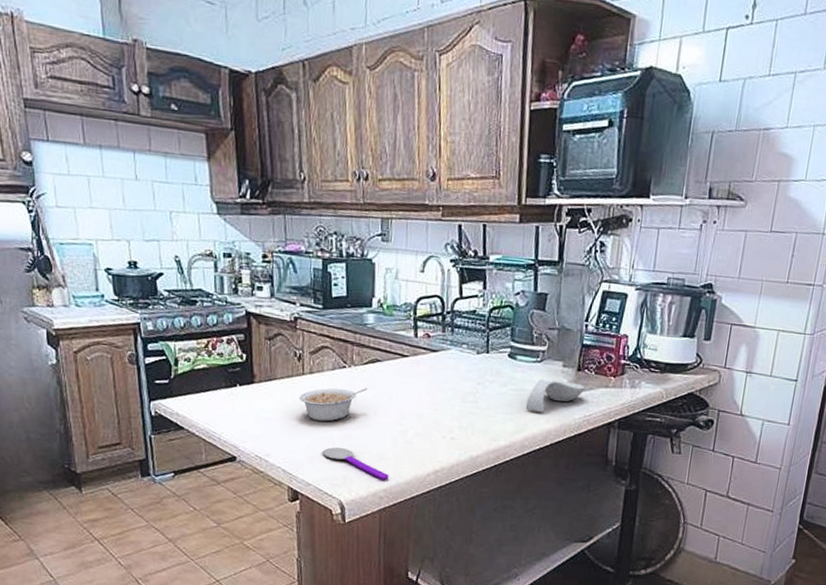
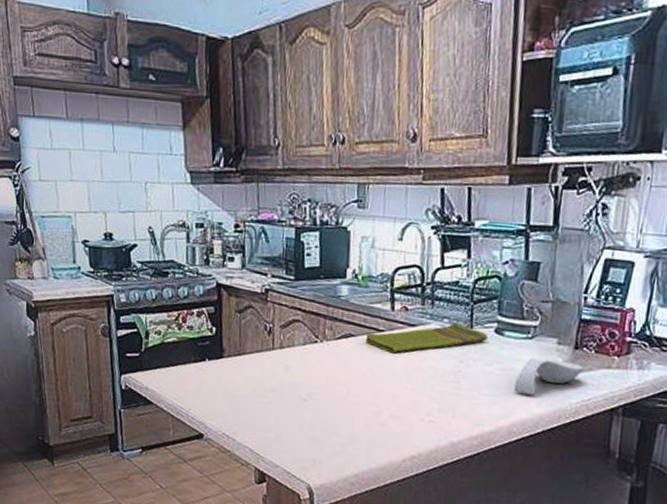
legume: present [299,388,367,422] -> none [268,364,339,400]
spoon: present [322,447,389,480] -> none [291,427,361,464]
dish towel: none [391,348,502,377] -> present [365,323,488,354]

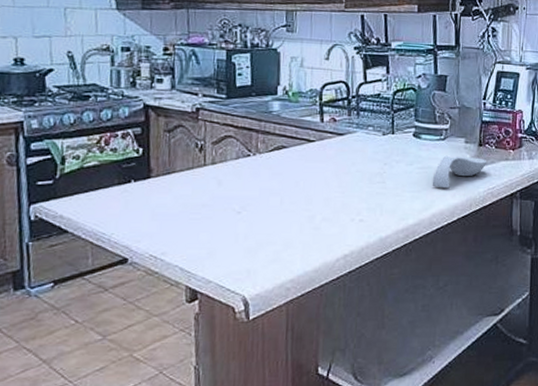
dish towel: present [365,323,488,354] -> none [297,130,407,161]

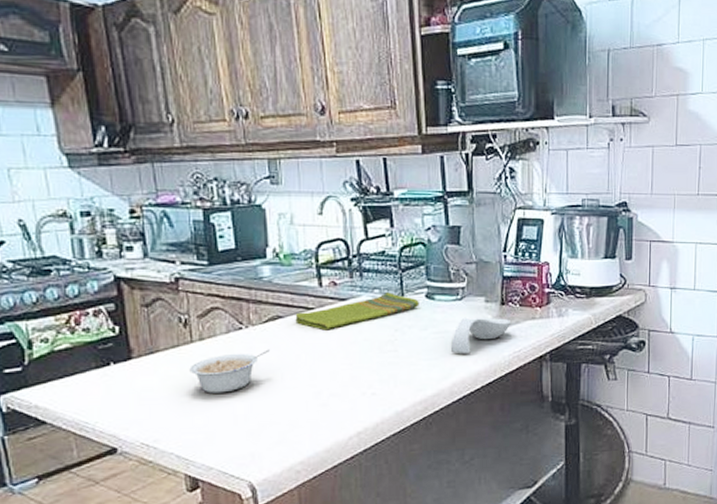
legume: none [200,175,273,213] -> present [189,349,270,394]
dish towel: none [297,130,407,161] -> present [295,292,419,331]

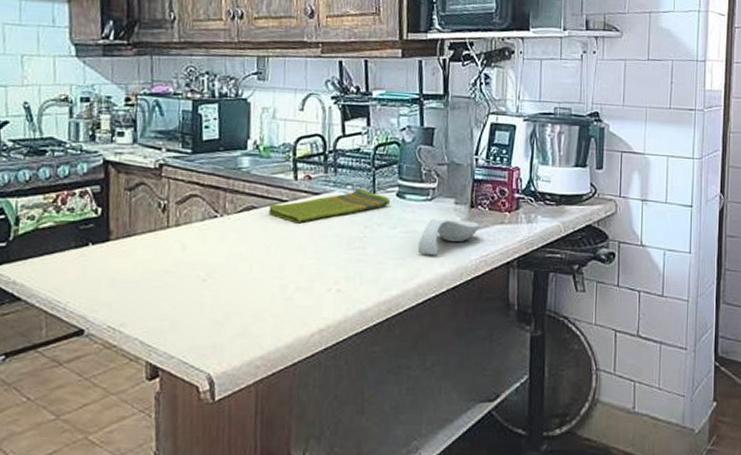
legume: present [189,349,270,394] -> none [163,239,241,280]

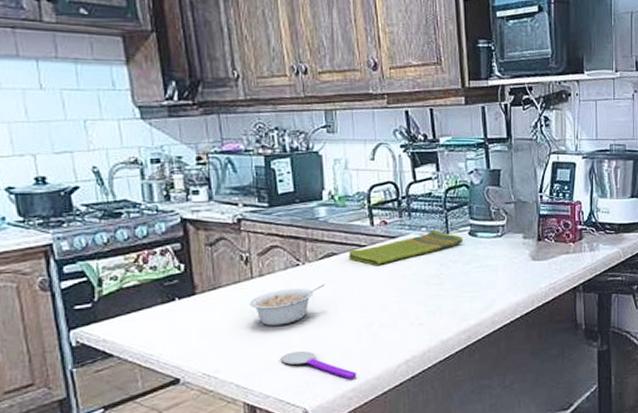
legume: none [163,239,241,280] -> present [249,284,325,326]
spoon: none [188,310,266,345] -> present [280,351,357,379]
spoon rest: present [417,218,480,256] -> none [491,252,548,287]

